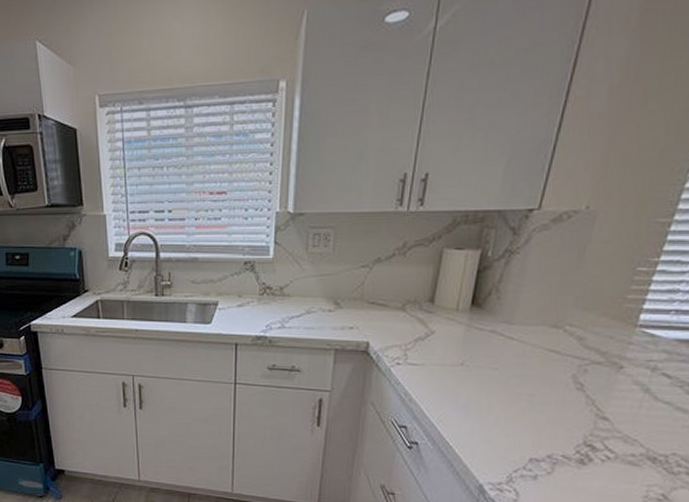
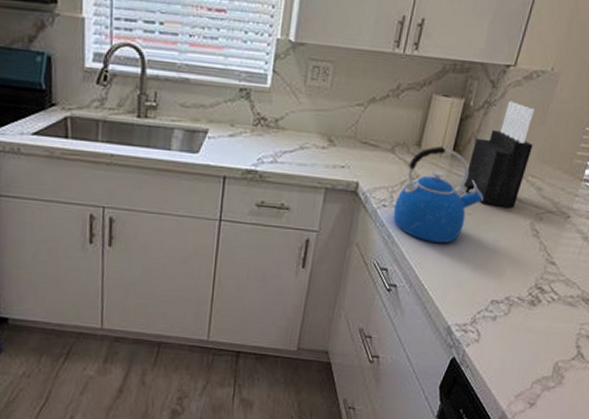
kettle: none [408,300,513,400] -> present [393,145,484,244]
knife block: none [487,247,569,361] -> present [464,101,534,209]

